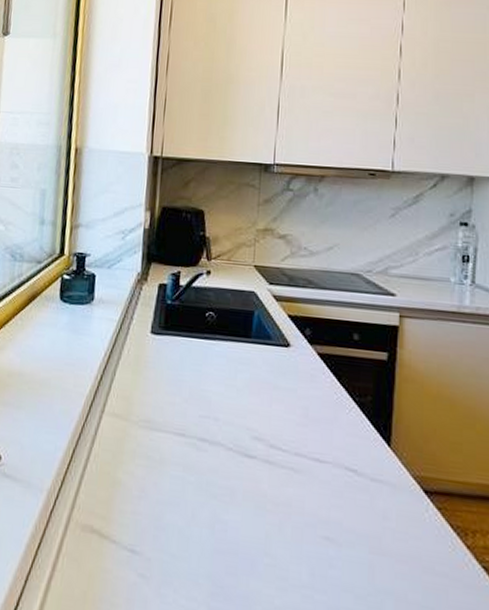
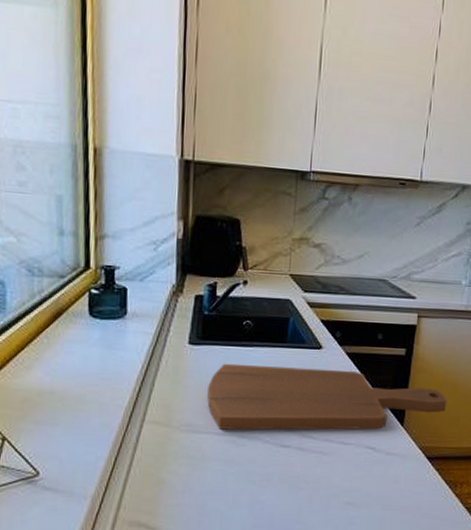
cutting board: none [167,356,445,448] -> present [207,363,447,430]

